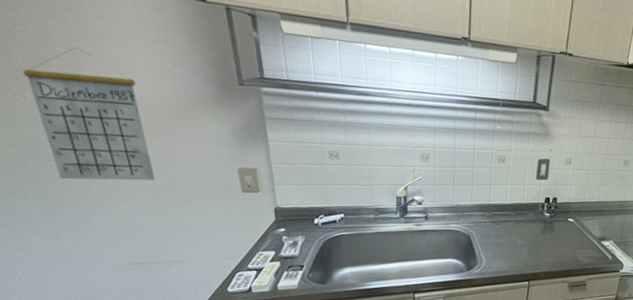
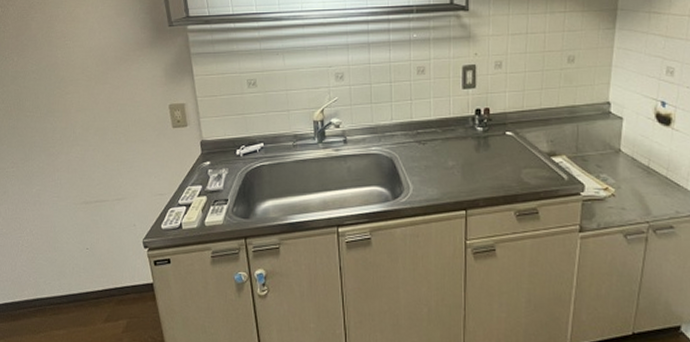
calendar: present [23,47,156,181] -> none [12,12,104,127]

